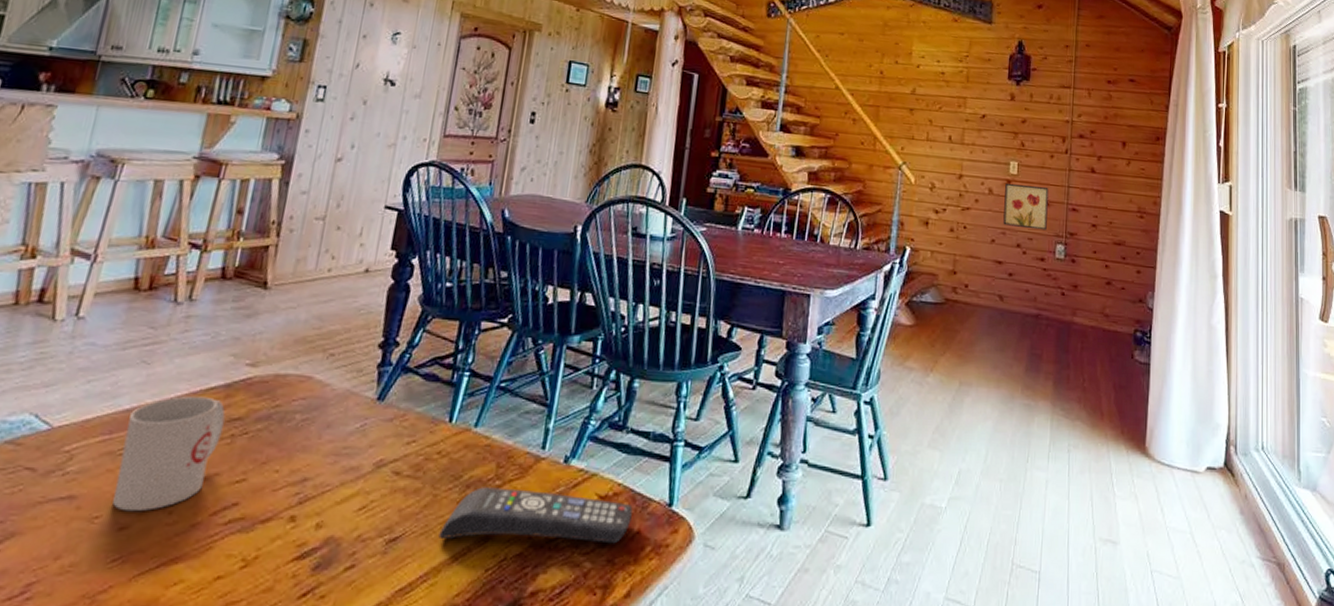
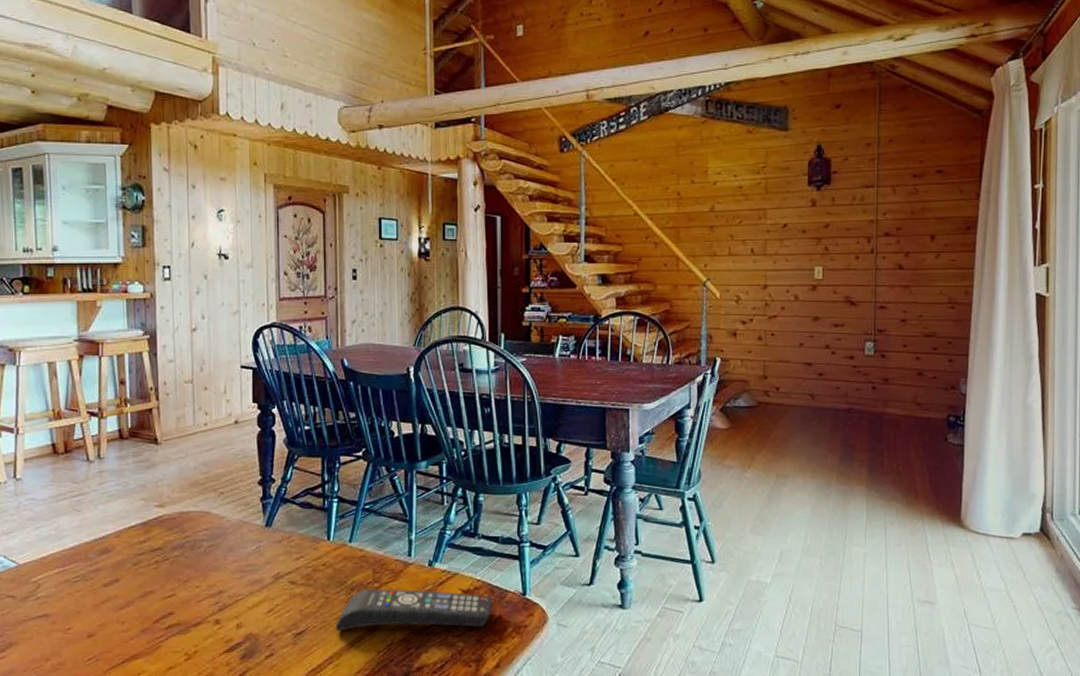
mug: present [112,395,226,512] -> none [75,533,148,624]
wall art: present [1003,182,1049,230] -> none [811,288,855,330]

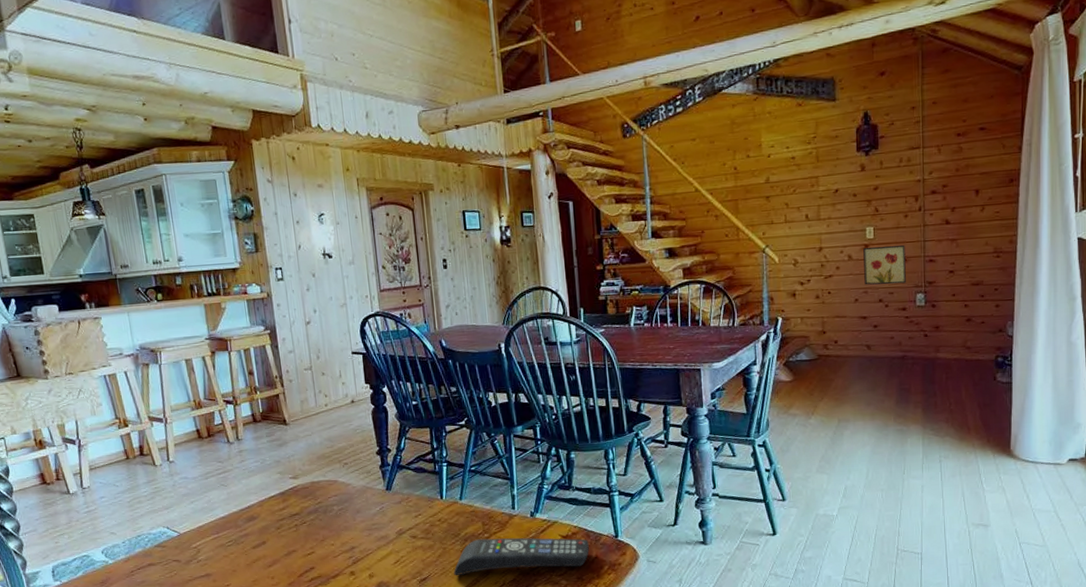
wall art: none [811,288,855,330] -> present [863,245,906,285]

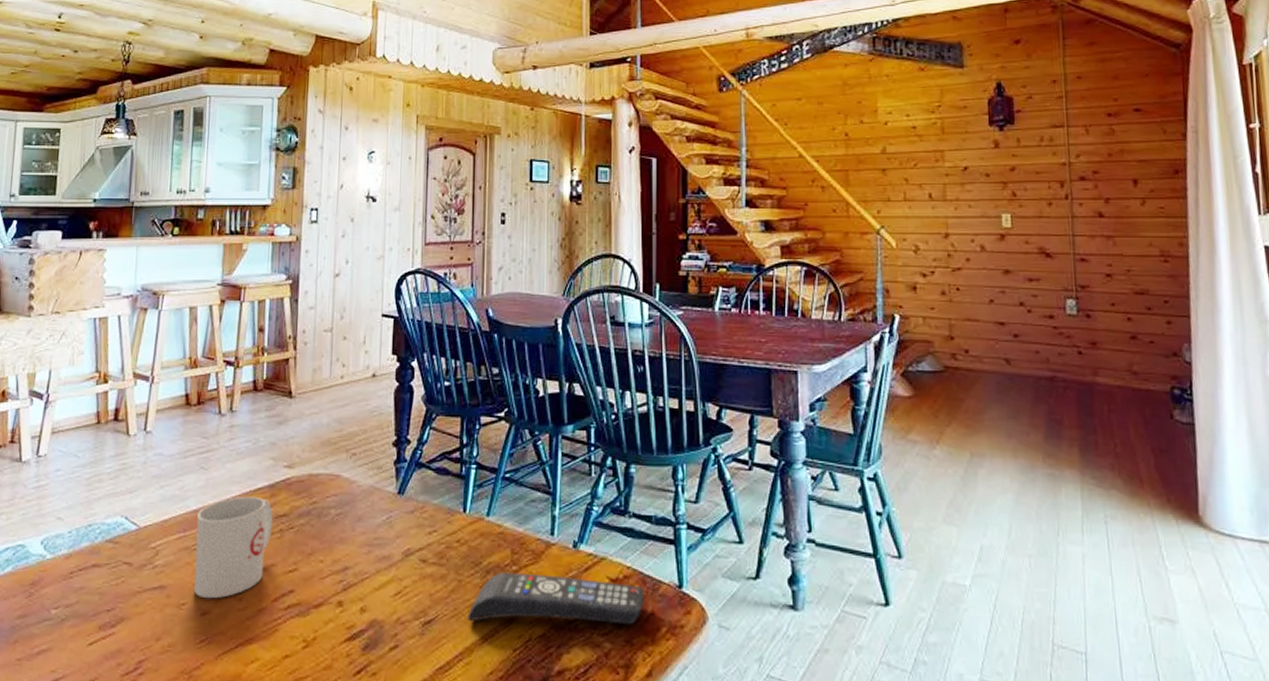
mug: none [226,502,289,580] -> present [194,496,273,599]
wall art: present [863,245,906,285] -> none [999,237,1053,285]

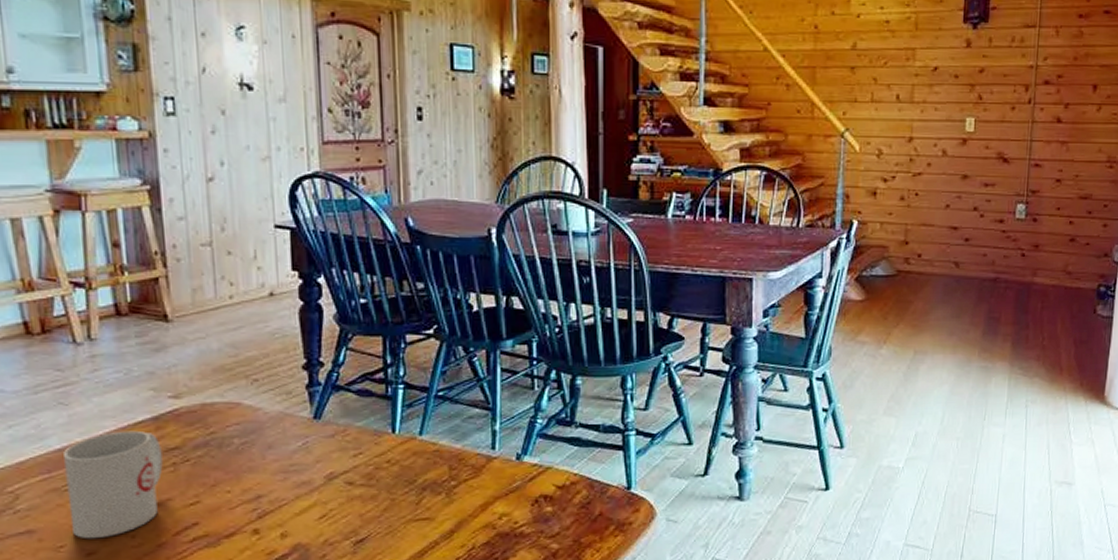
remote control: present [467,572,644,625] -> none [404,487,592,537]

